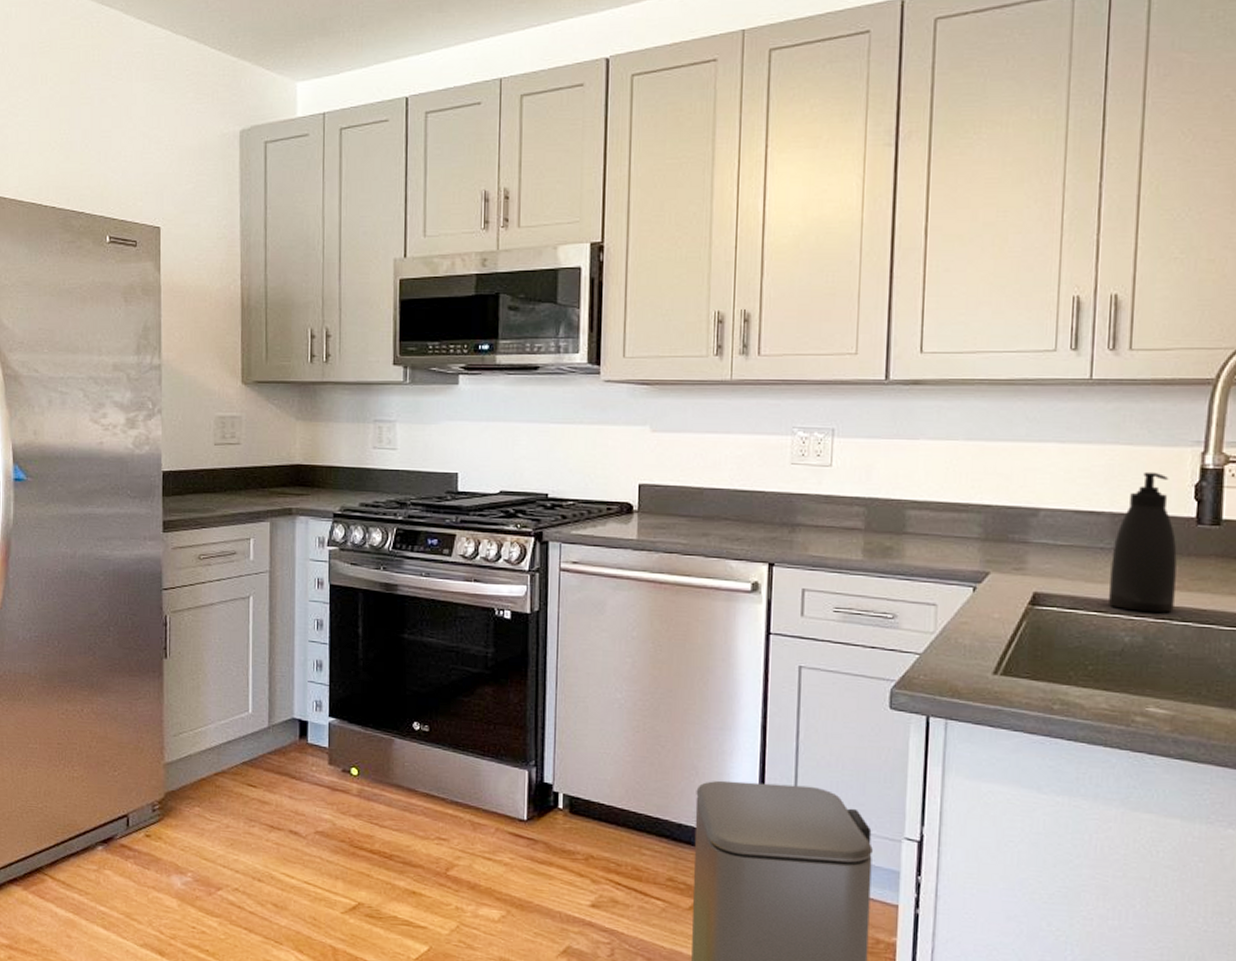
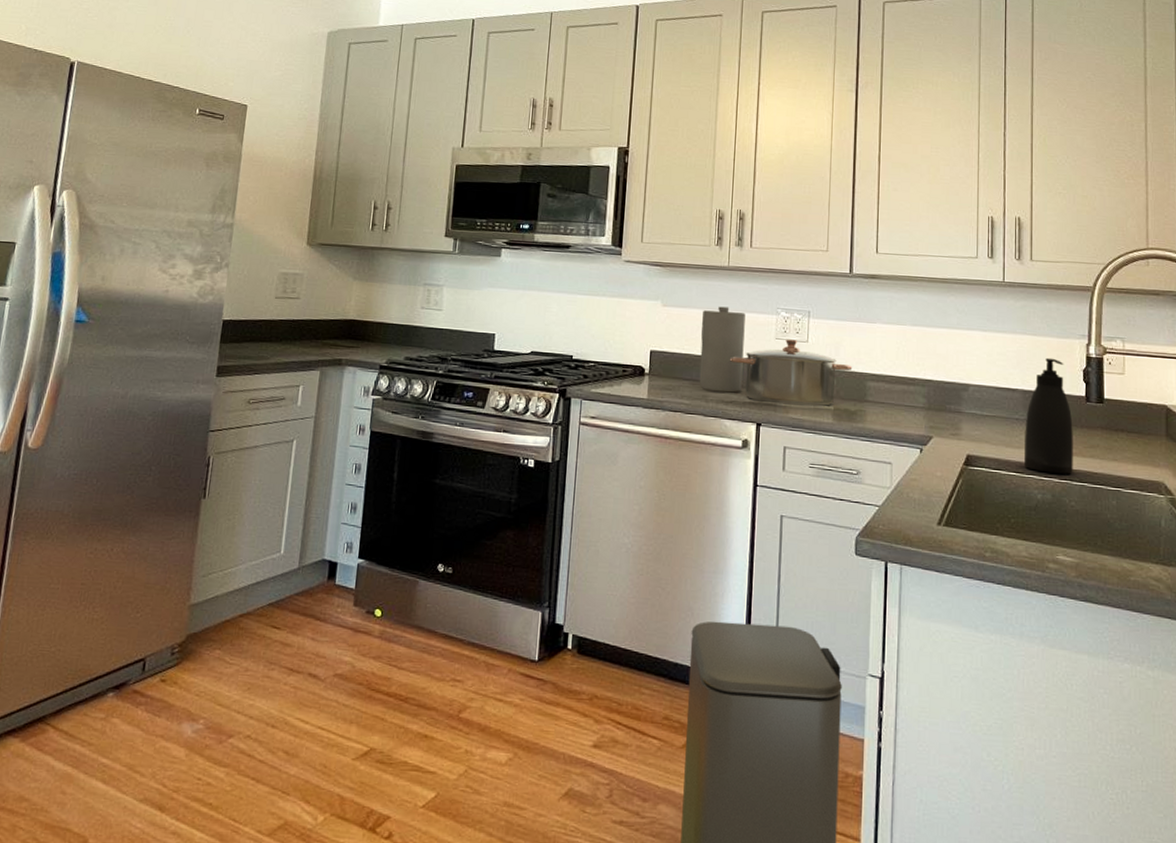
paper towel holder: none [698,428,753,529] -> present [699,306,745,393]
cooking pot: none [734,463,888,542] -> present [729,339,853,407]

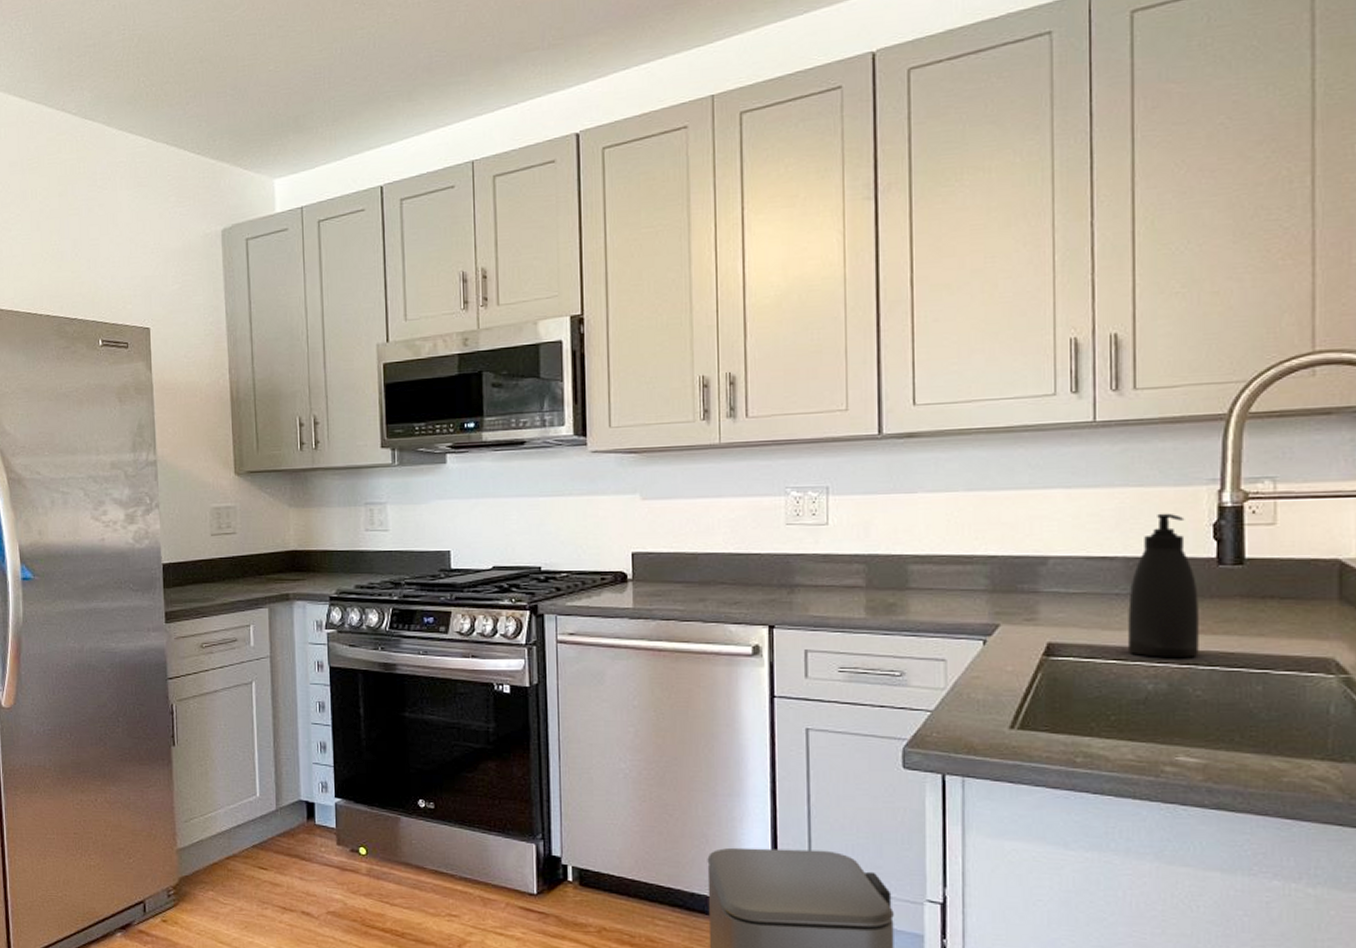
paper towel holder: present [699,306,745,393] -> none [691,492,747,593]
cooking pot: present [729,339,853,407] -> none [729,523,888,601]

